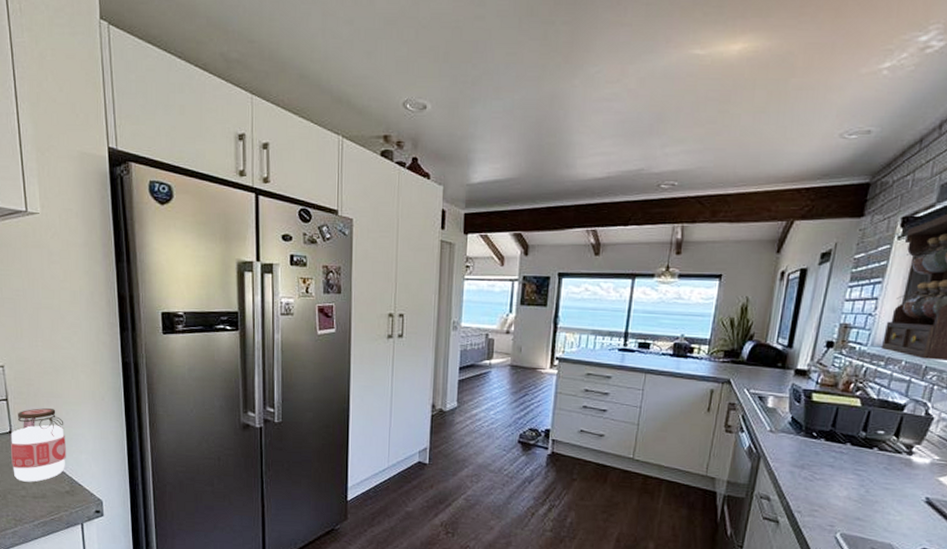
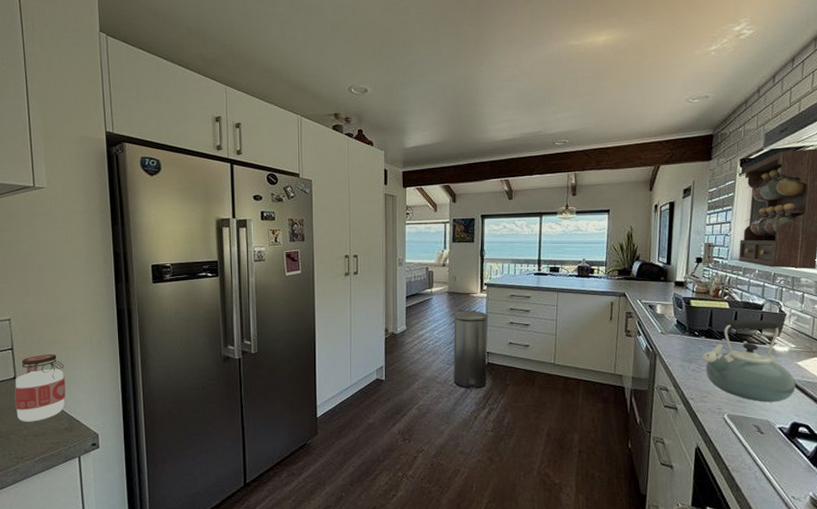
pedal bin: none [509,388,558,484] -> present [453,310,488,391]
kettle: none [818,421,934,524] -> present [702,320,796,402]

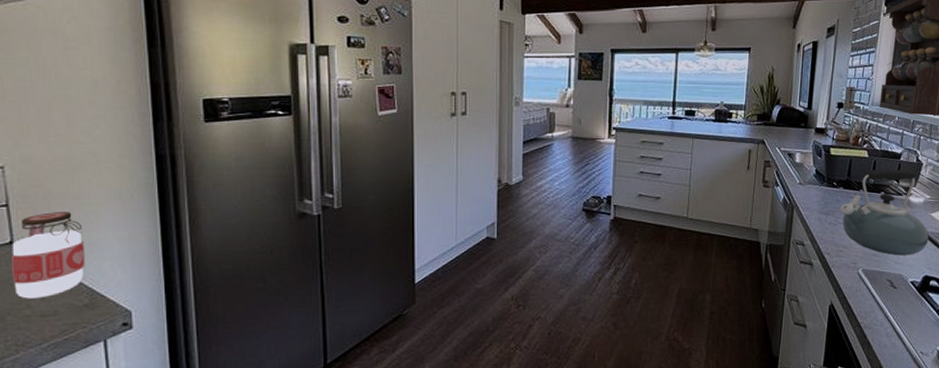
pedal bin: present [453,310,488,391] -> none [576,158,616,249]

